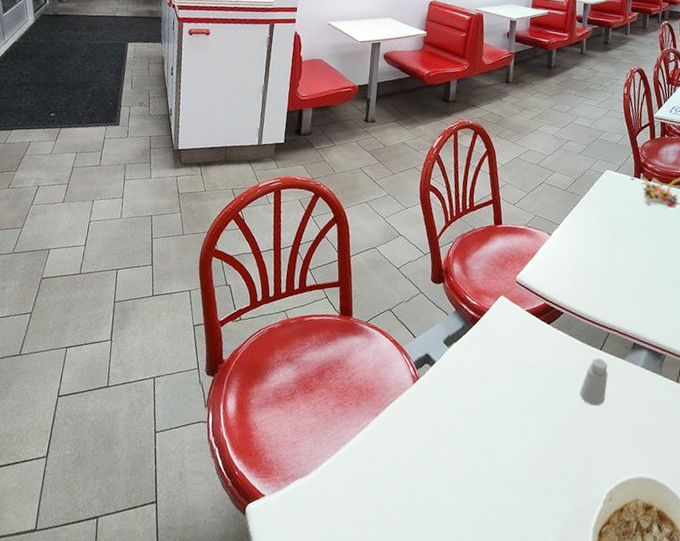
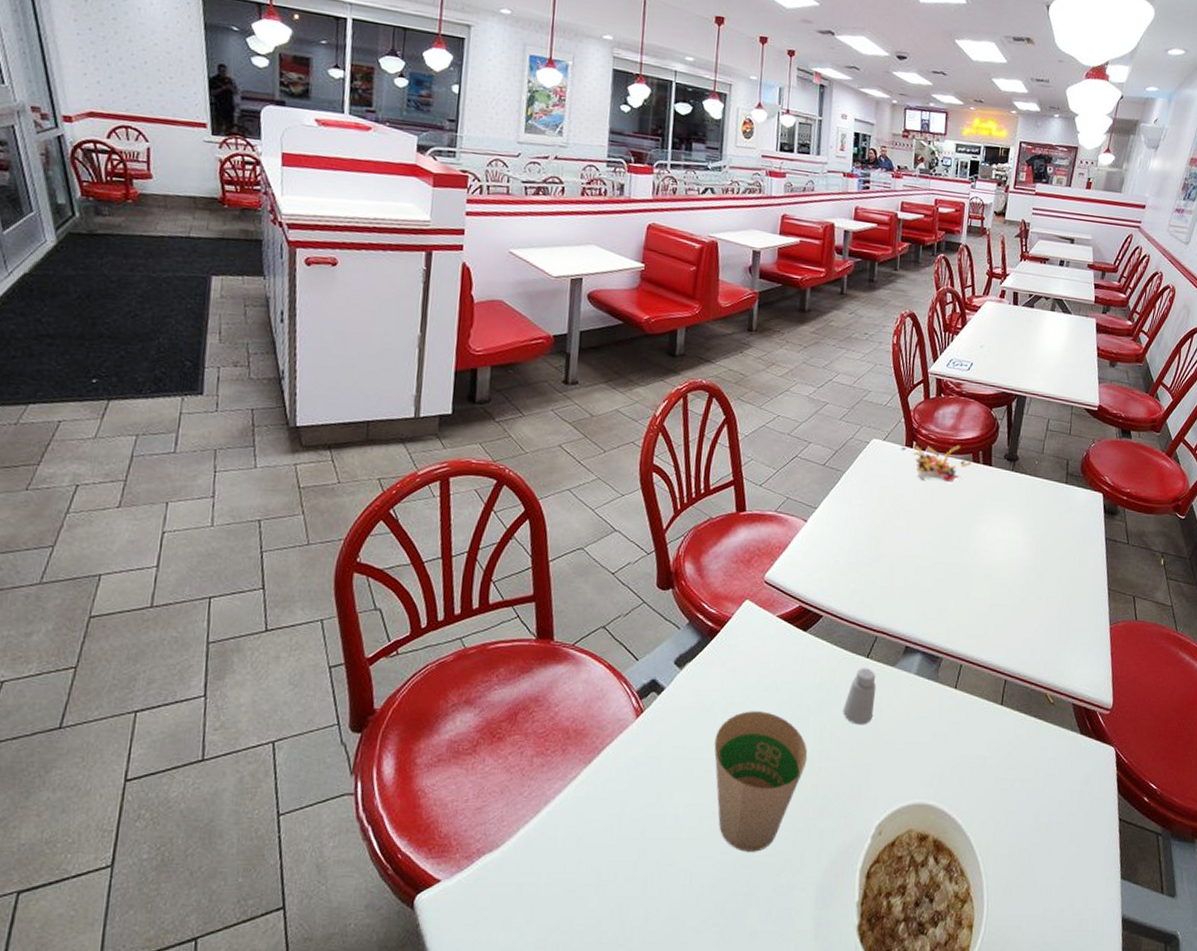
paper cup: none [473,385,550,503] -> present [714,711,808,852]

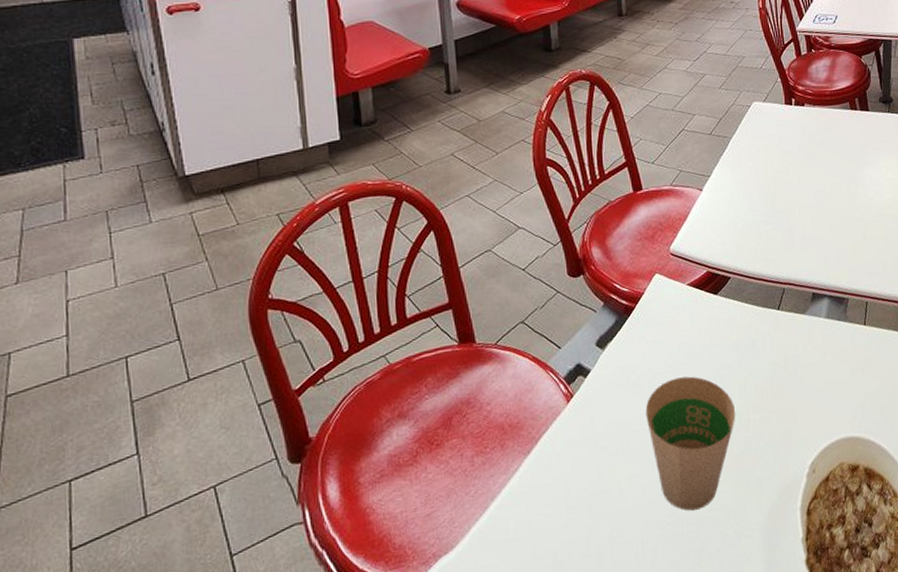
saltshaker: present [843,667,877,725] -> none [763,318,792,374]
french fries: present [901,444,972,482] -> none [781,95,850,134]

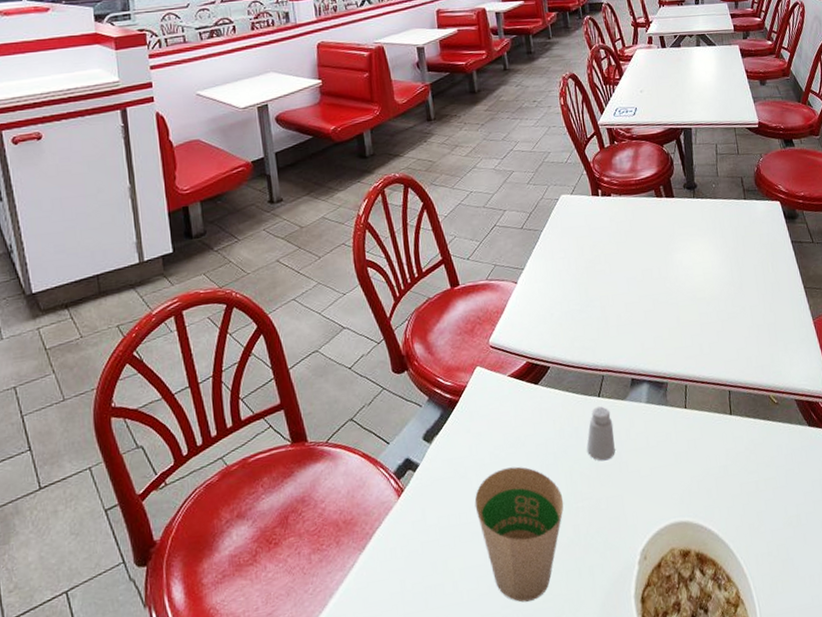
saltshaker: none [763,318,792,374] -> present [586,405,615,461]

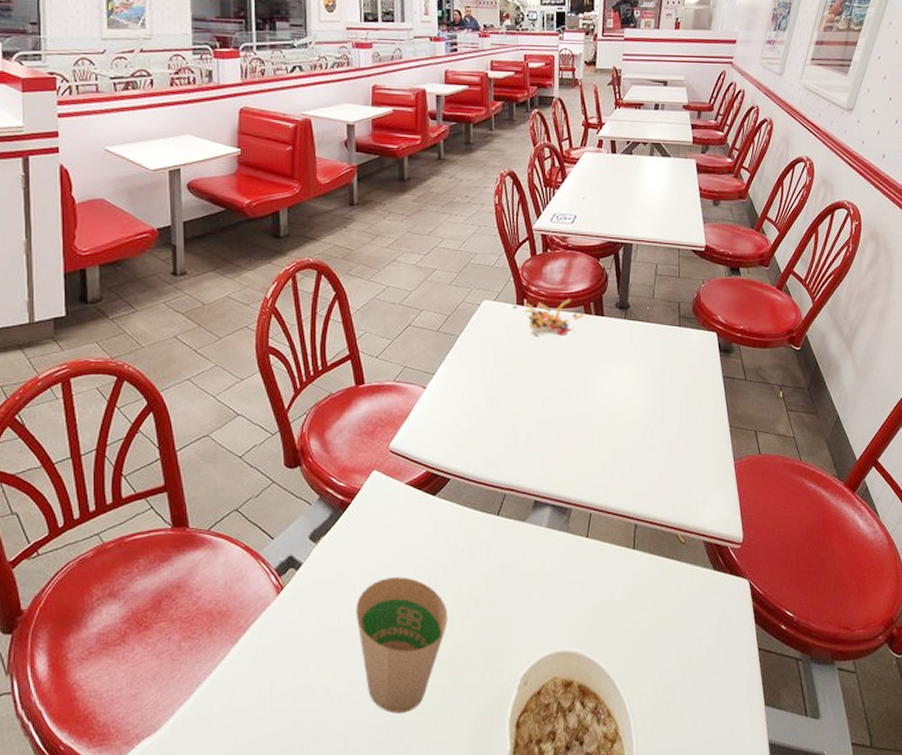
saltshaker: present [586,405,615,461] -> none [479,524,509,581]
french fries: none [588,184,655,223] -> present [512,298,584,336]

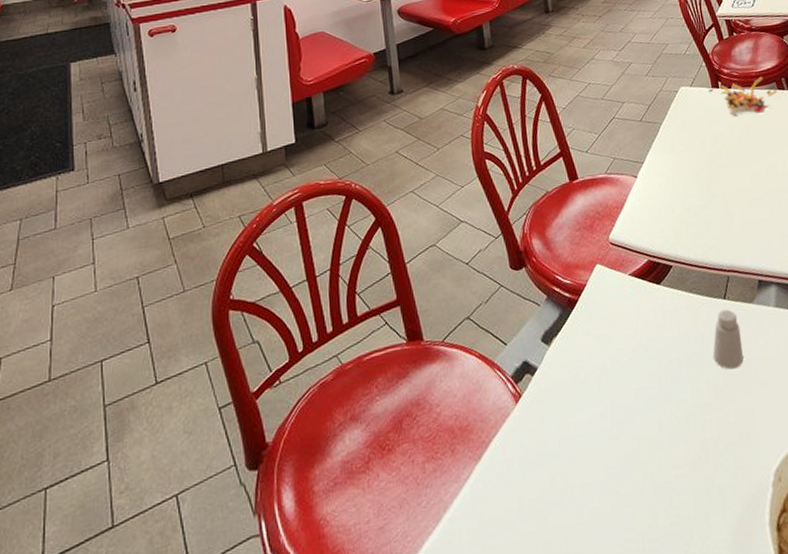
paper cup: present [356,577,448,714] -> none [595,373,691,526]
saltshaker: none [479,524,509,581] -> present [713,308,744,370]

